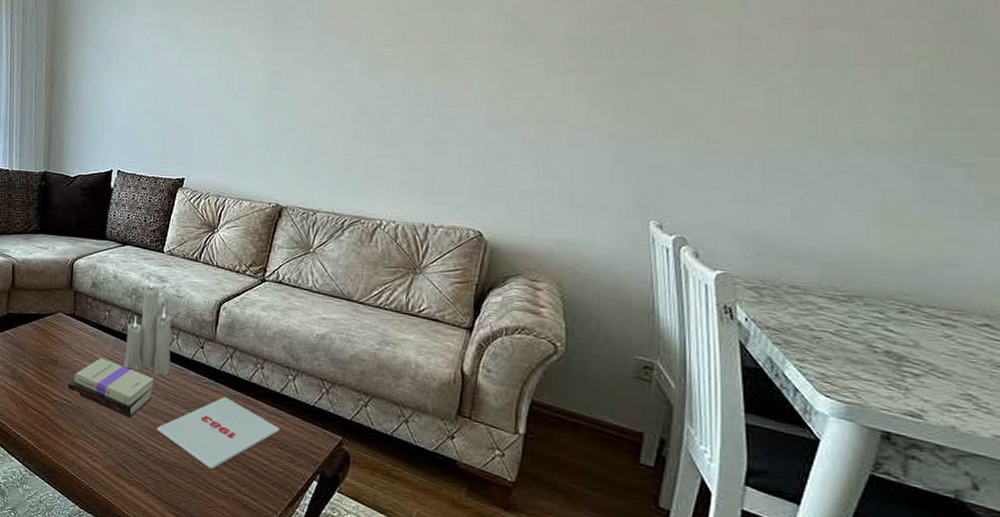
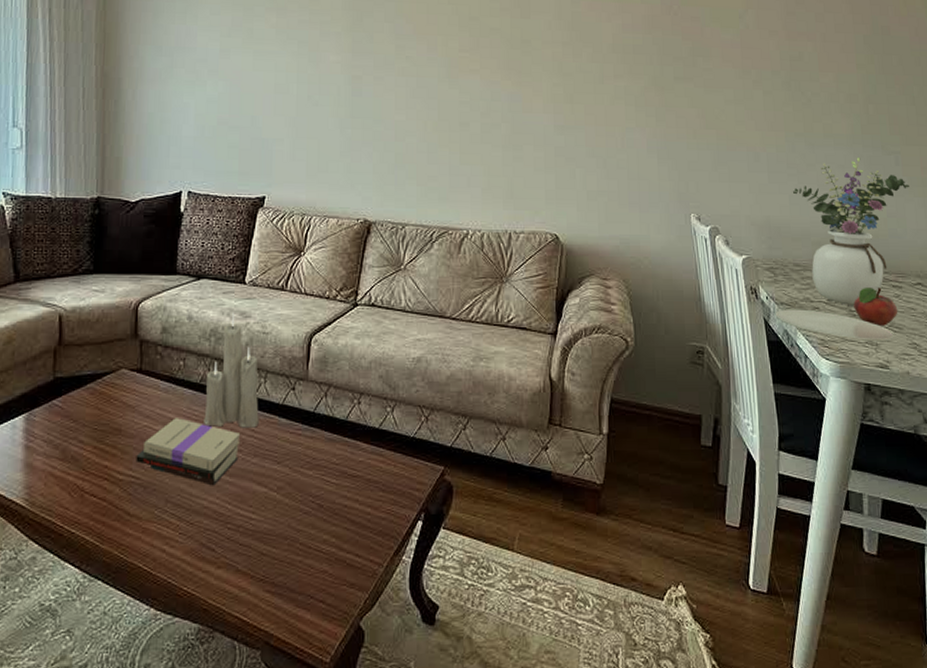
magazine: present [156,397,280,471] -> none [245,442,381,531]
plate: none [756,334,934,387] -> present [775,309,893,342]
bouquet: none [798,168,986,340] -> present [793,157,909,305]
fruit: none [876,321,947,369] -> present [853,288,898,326]

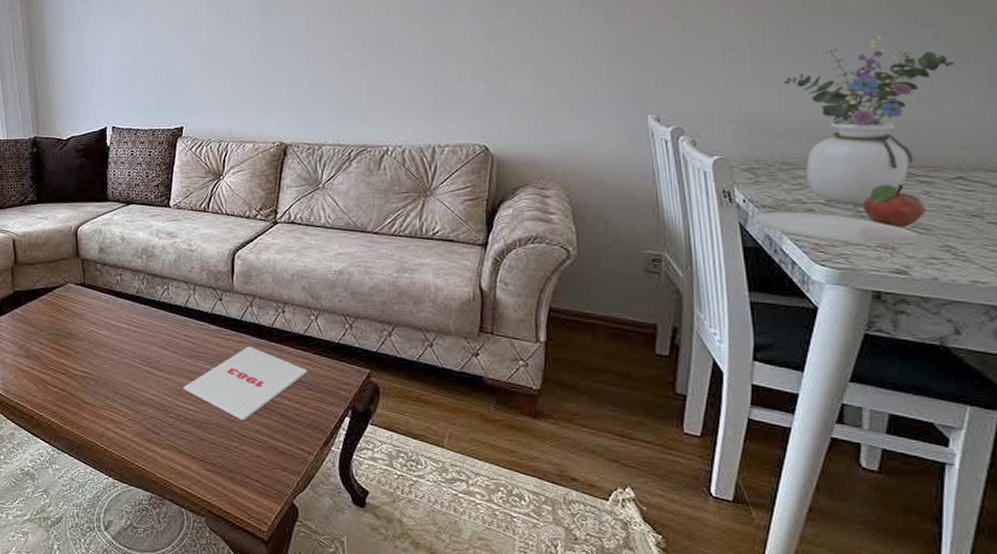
books: present [136,418,241,486] -> none [86,324,176,382]
candle: present [204,313,259,428] -> none [142,234,191,333]
magazine: none [245,442,381,531] -> present [183,346,307,422]

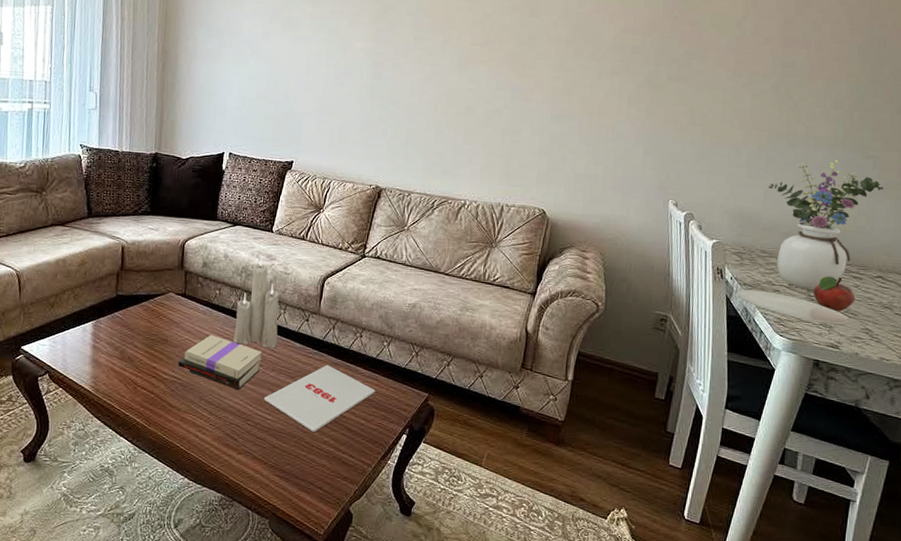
books: none [86,324,176,382] -> present [178,335,263,391]
candle: none [142,234,191,333] -> present [233,255,279,349]

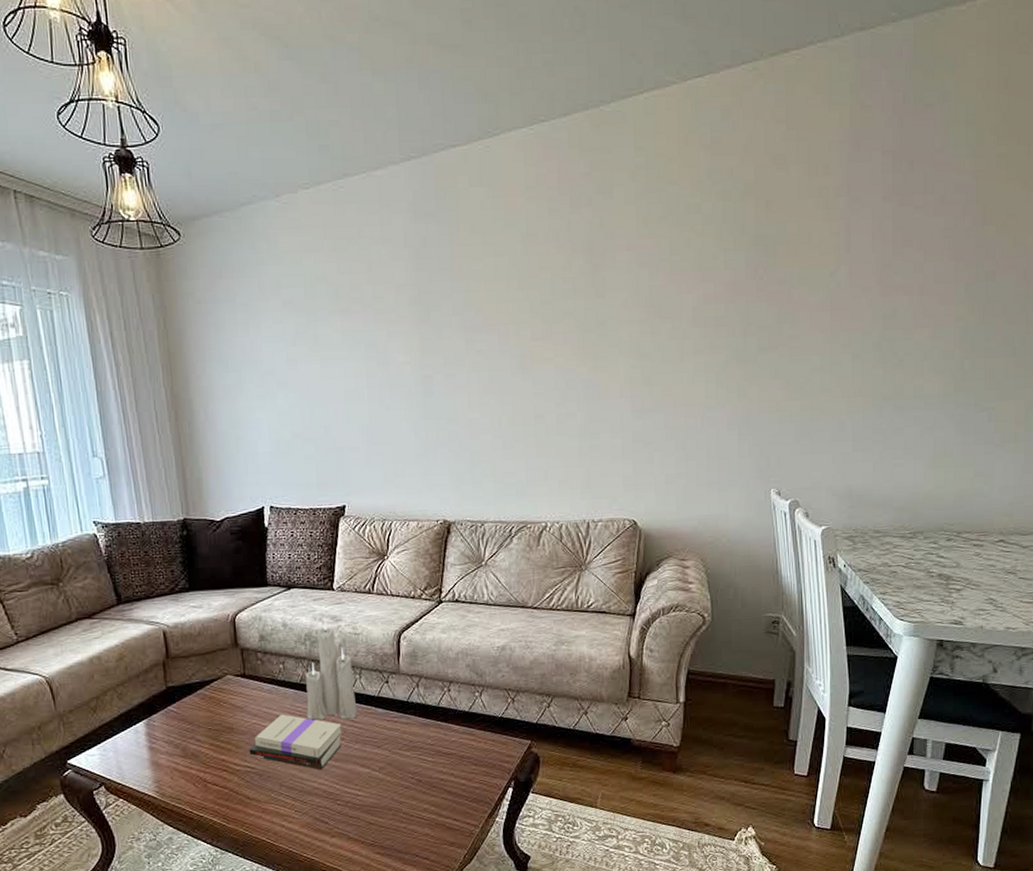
magazine: present [263,365,375,433] -> none [350,727,472,802]
plate: present [737,289,847,325] -> none [852,574,970,601]
bouquet: present [769,159,884,291] -> none [878,417,1001,567]
fruit: present [813,276,856,311] -> none [932,548,977,585]

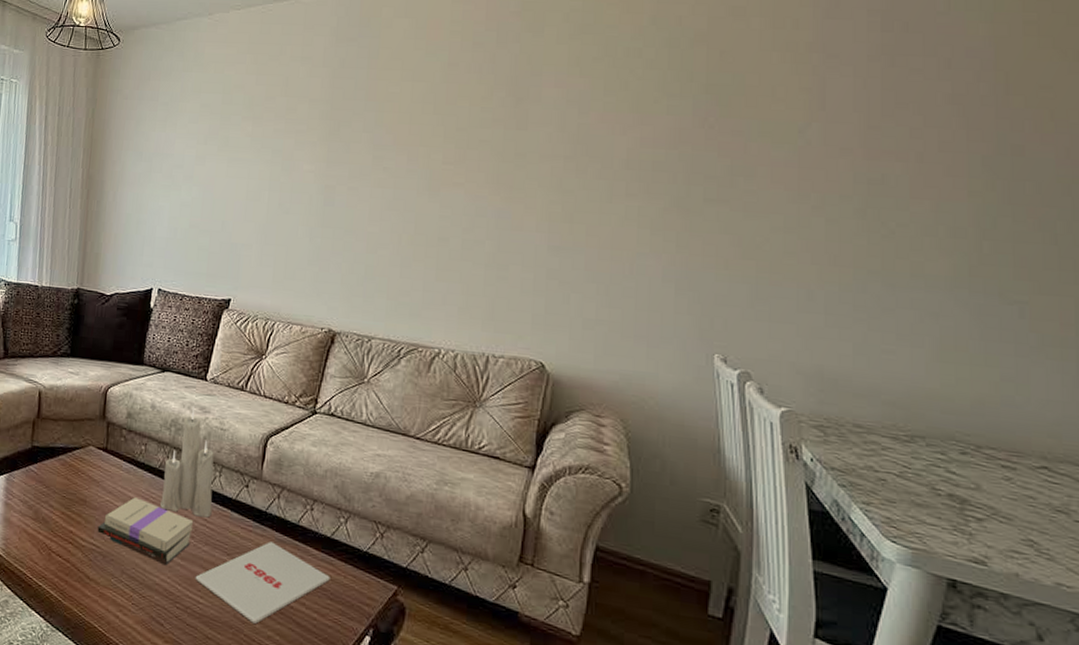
magazine: none [350,727,472,802] -> present [195,541,330,625]

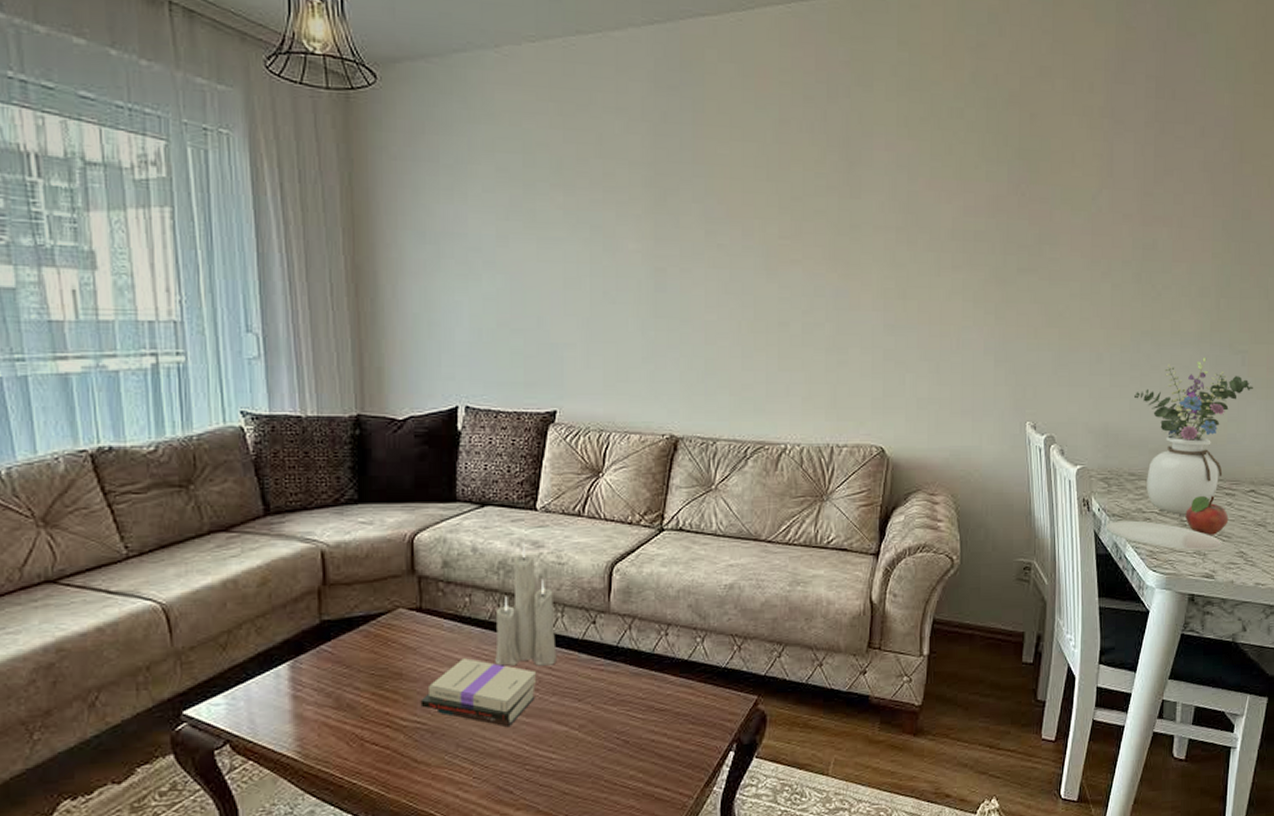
magazine: present [195,541,330,625] -> none [544,677,690,768]
plate: none [822,475,997,532] -> present [1106,520,1221,552]
bouquet: none [860,304,1039,483] -> present [1134,357,1253,515]
fruit: none [939,463,1008,513] -> present [1185,496,1229,535]

